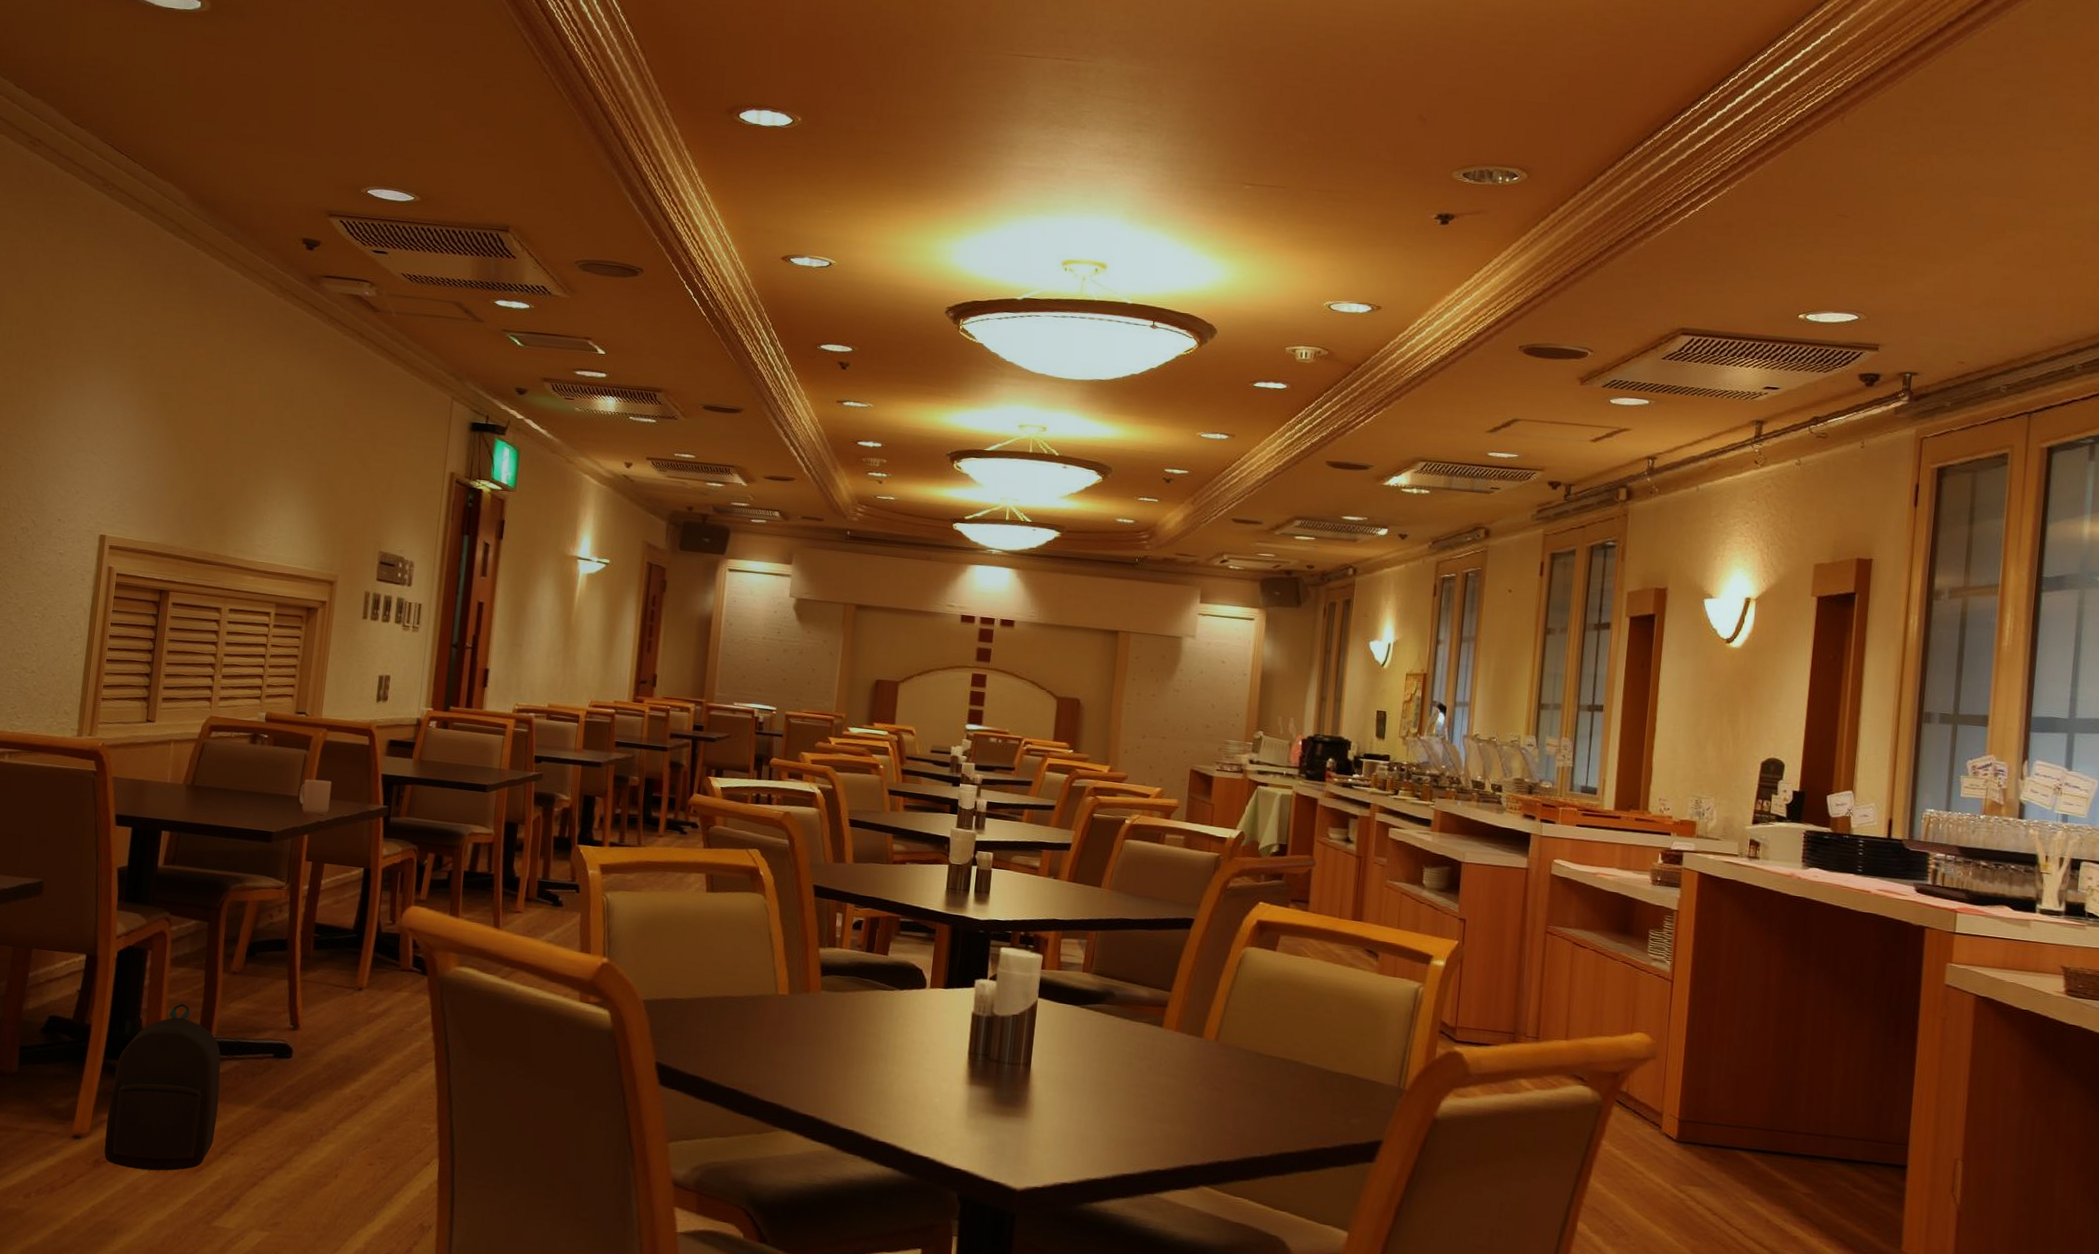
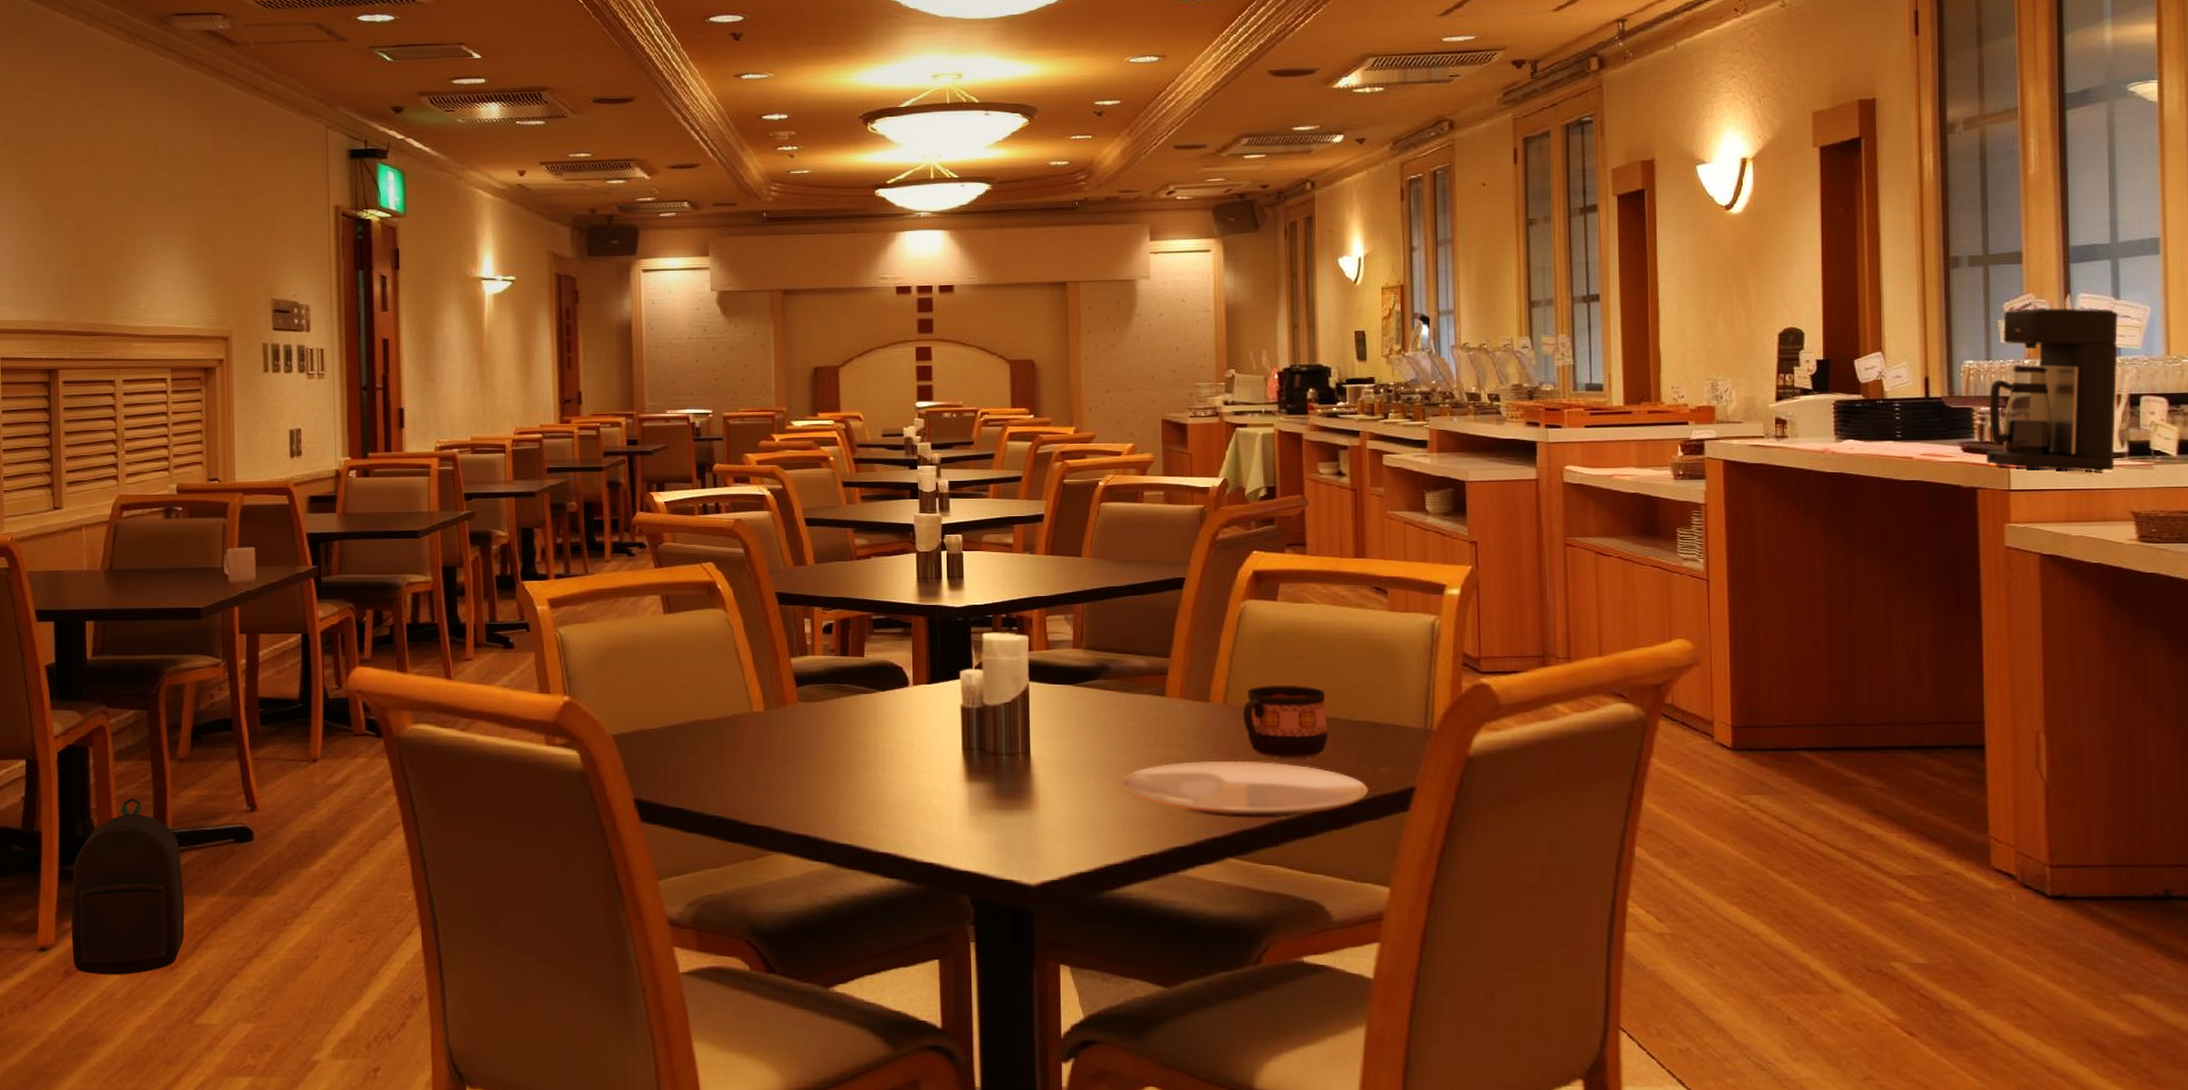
plate: none [1111,1090,1340,1155] -> present [1120,760,1369,818]
cup: none [1232,1028,1311,1101] -> present [1243,685,1328,758]
coffee maker: none [1935,767,2069,927] -> present [1985,308,2118,472]

